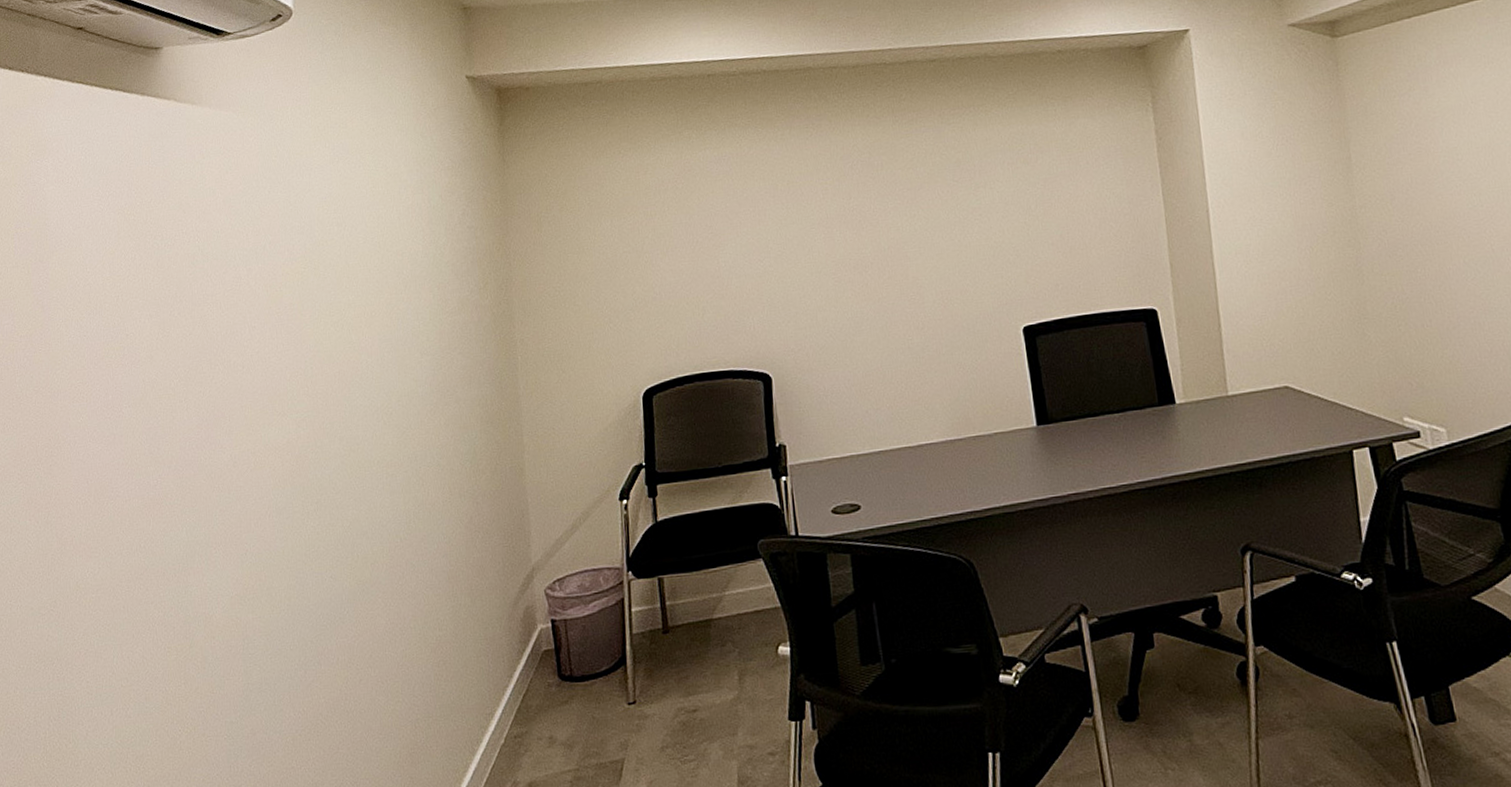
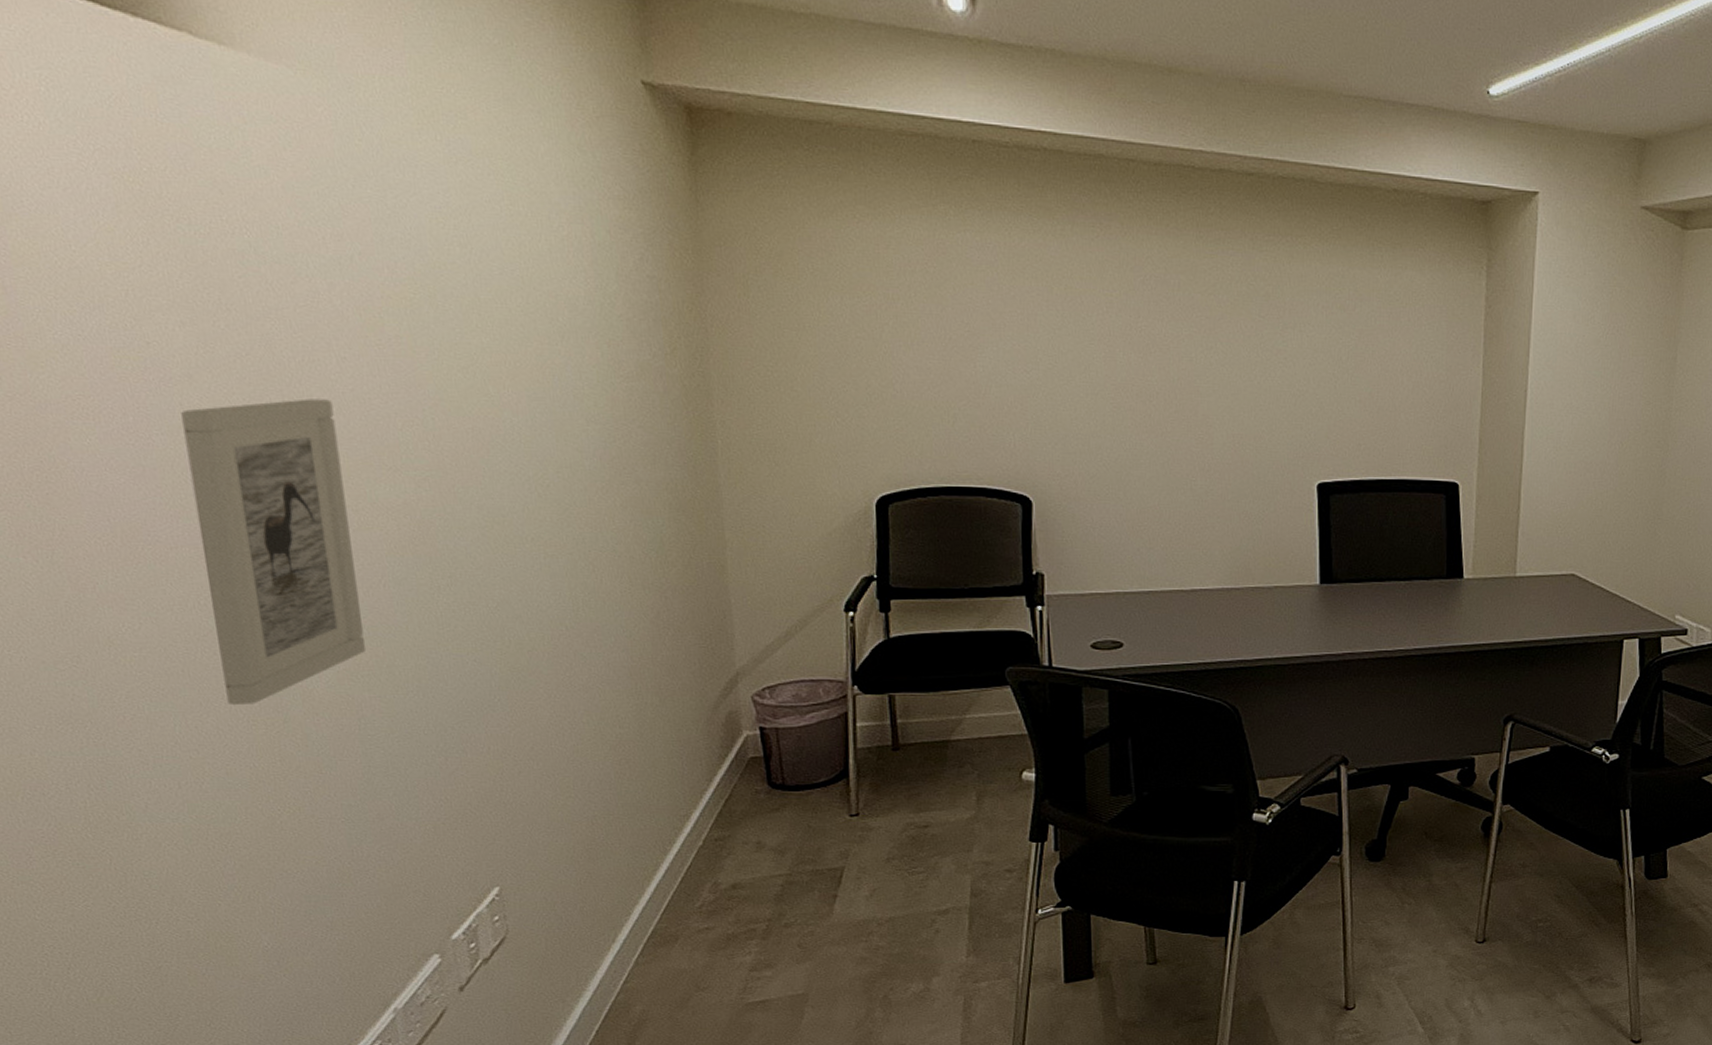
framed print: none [143,362,253,635] -> present [181,398,367,706]

